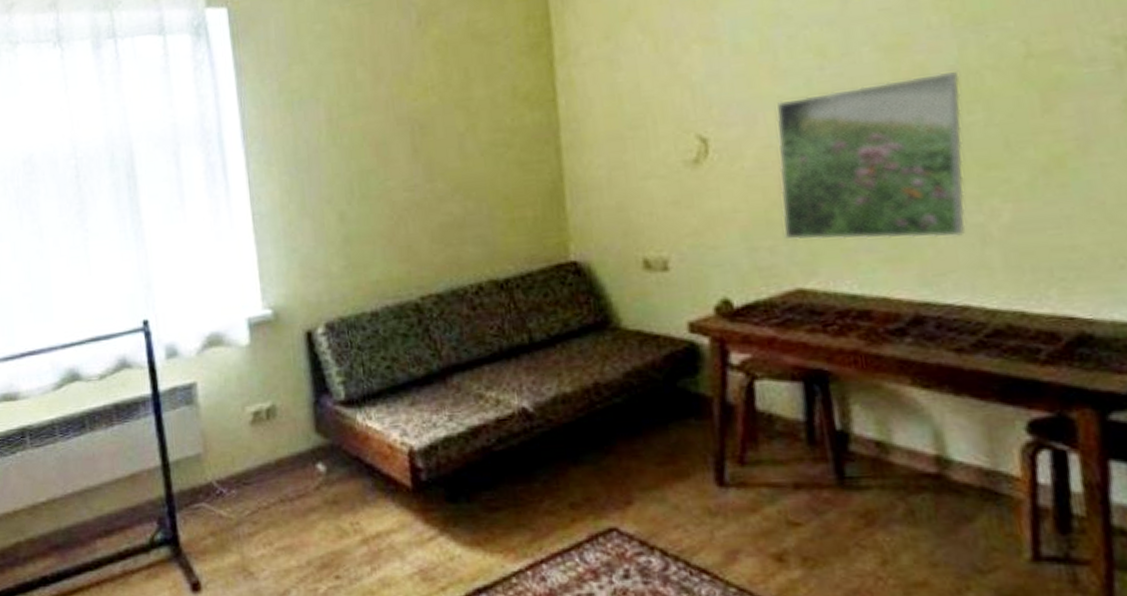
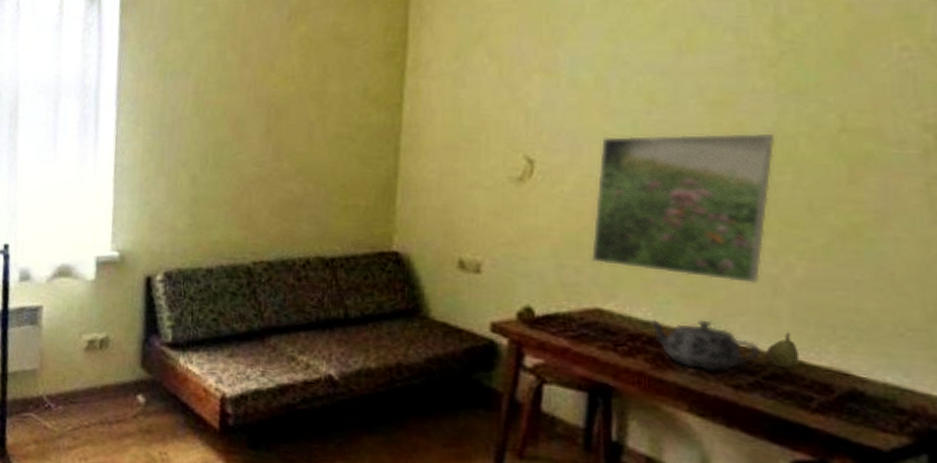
teapot: none [853,283,980,338] -> present [647,319,762,372]
fruit: none [983,283,1021,323] -> present [766,332,800,369]

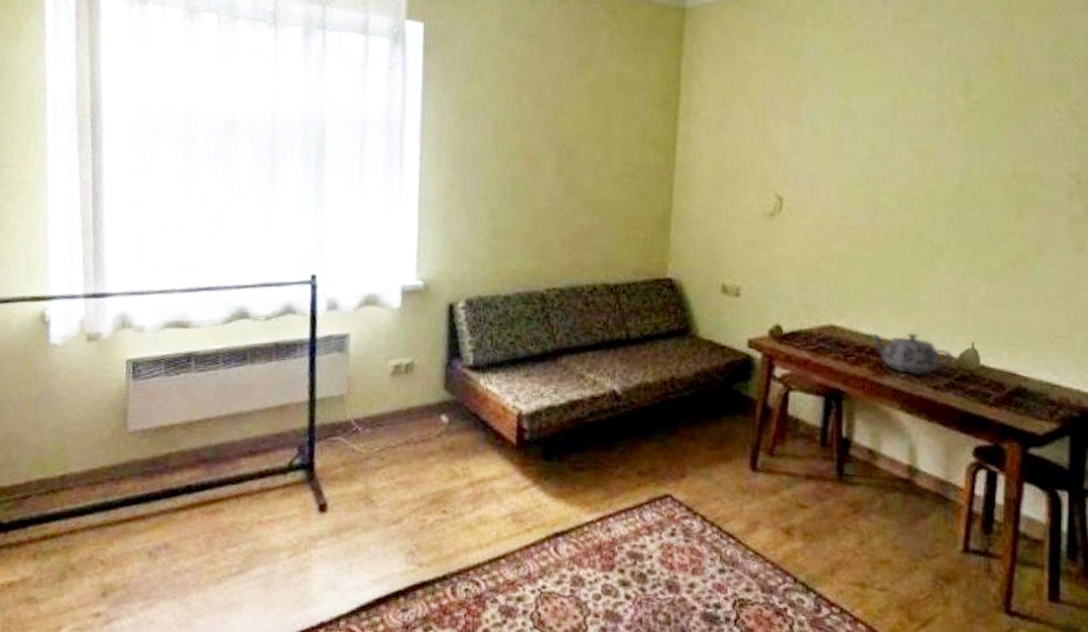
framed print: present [591,133,775,283] -> none [827,177,965,302]

